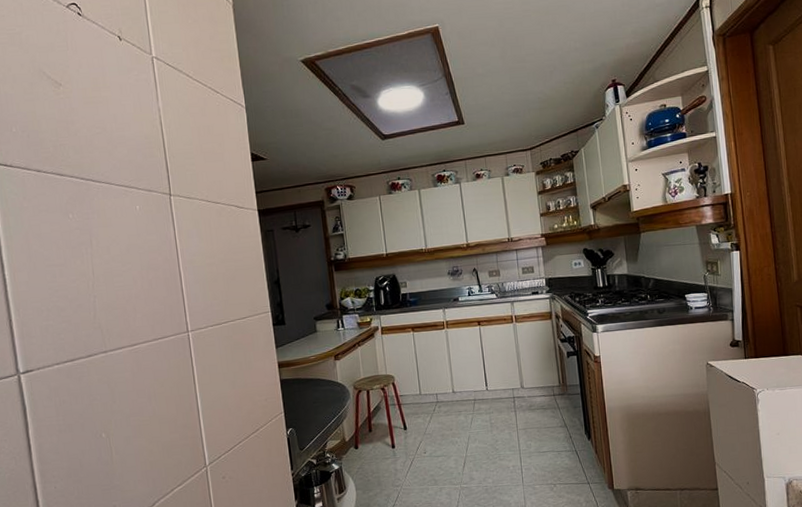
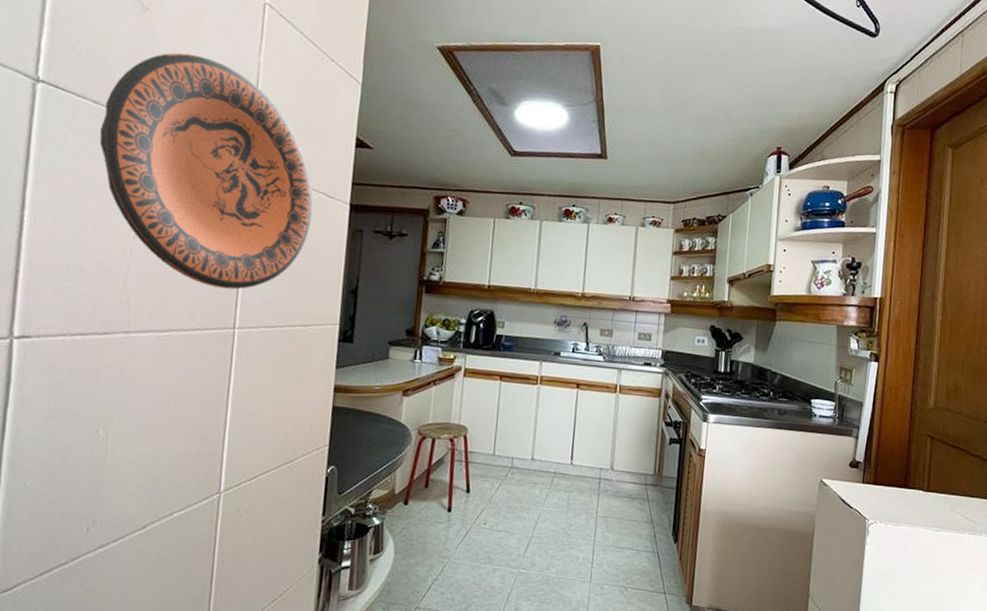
decorative plate: none [45,113,230,302] -> present [99,52,313,290]

